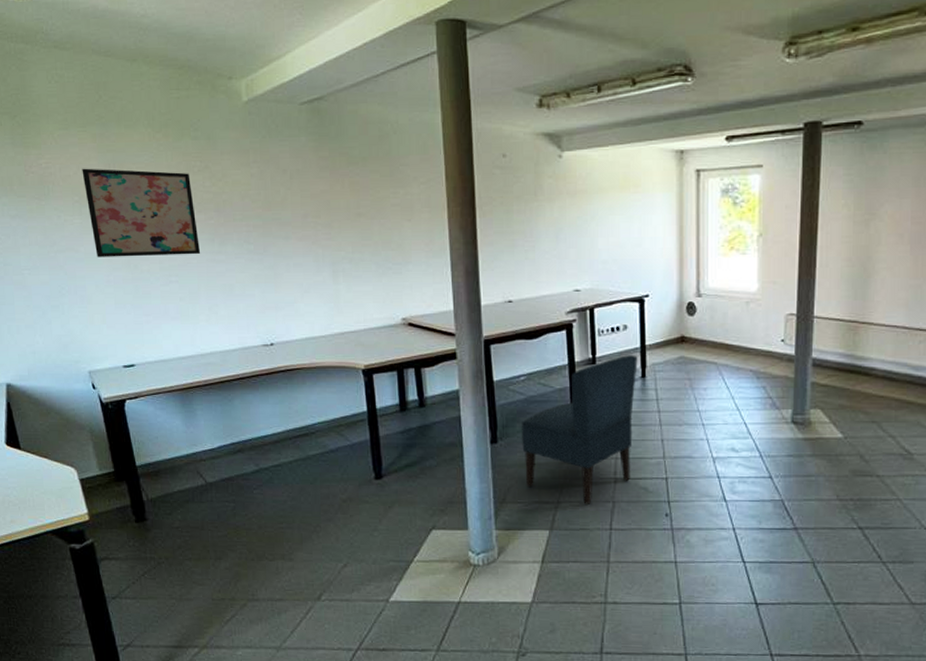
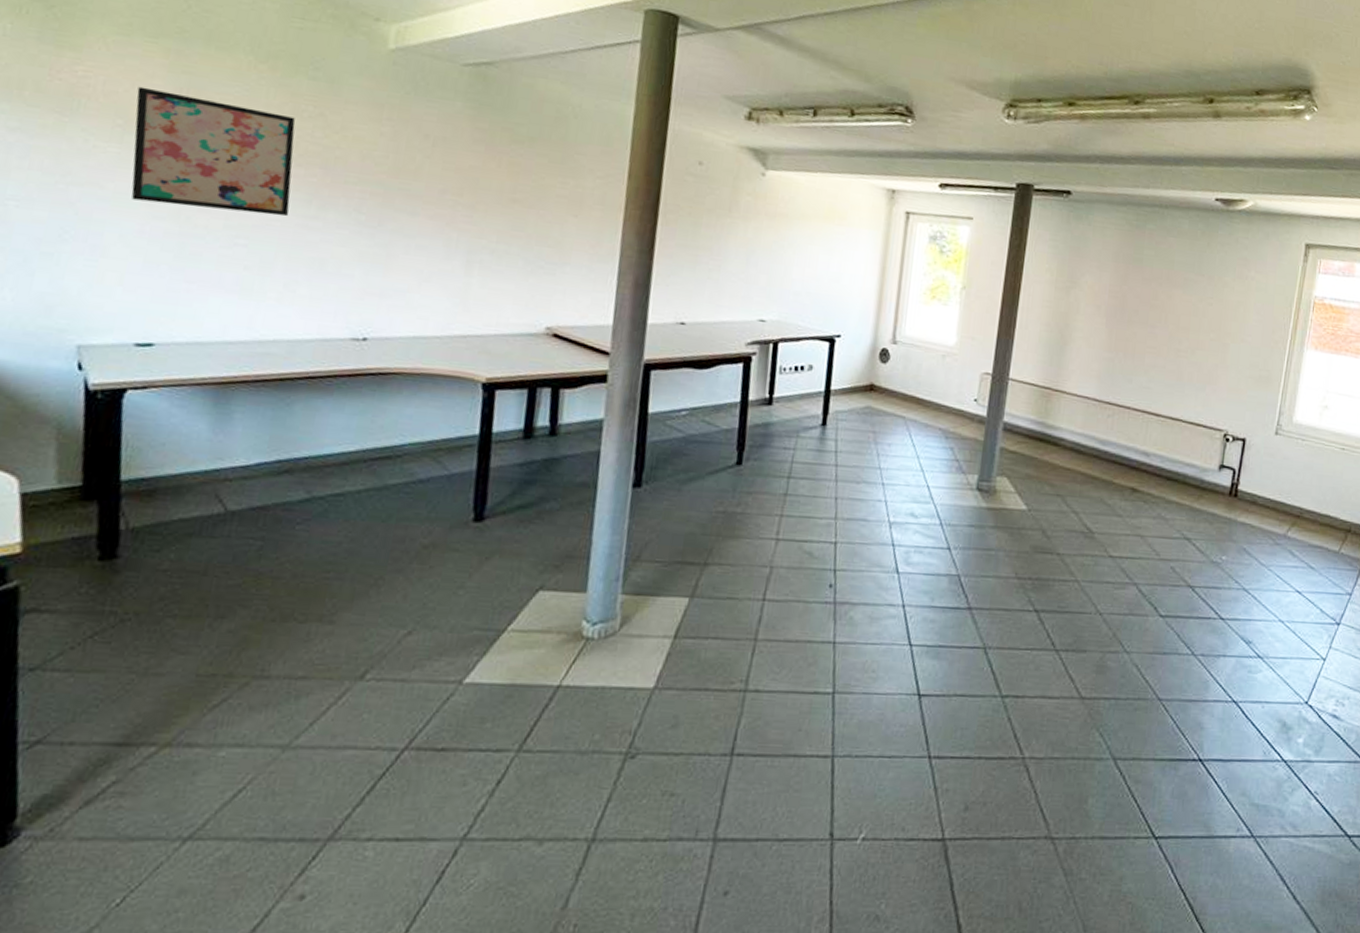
chair: present [522,355,638,504] -> none [669,398,820,569]

